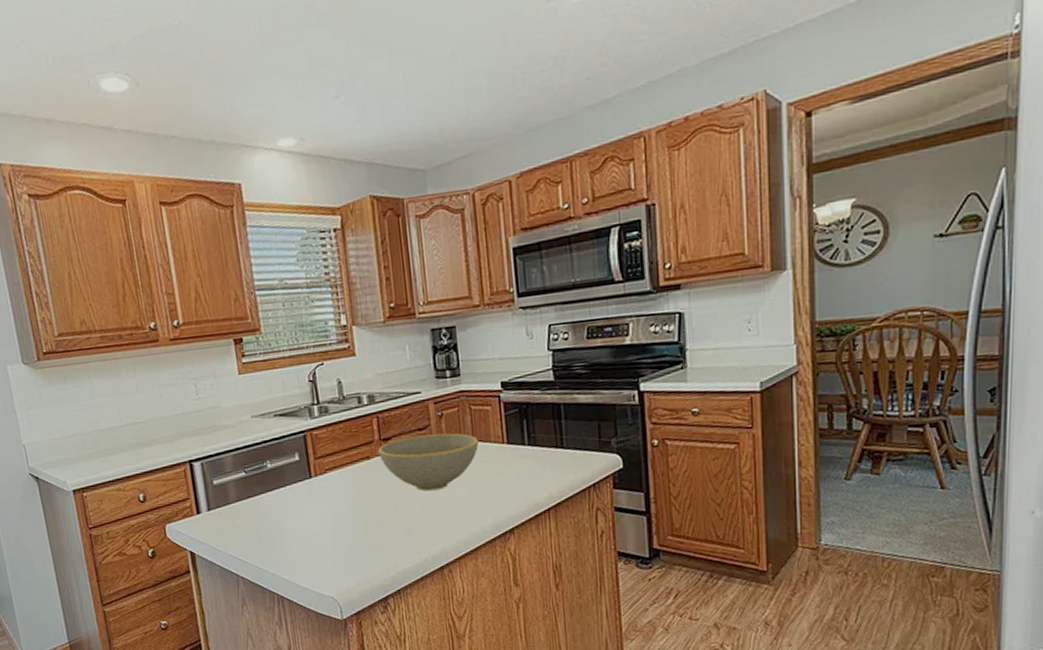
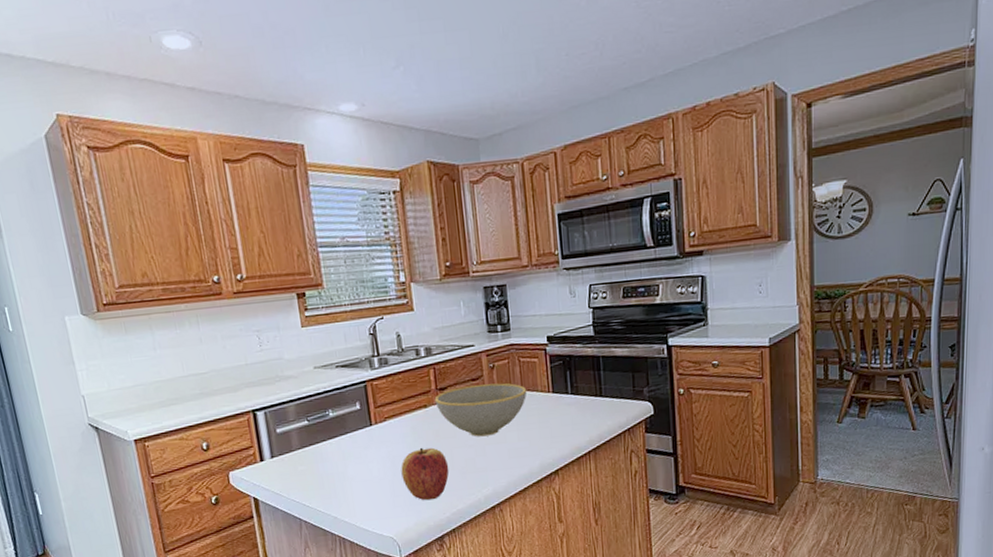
apple: none [342,501,394,559] -> present [401,447,449,501]

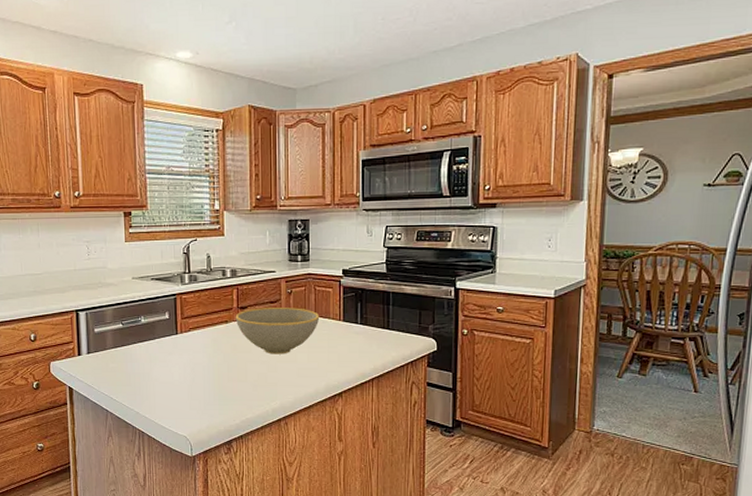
apple: present [401,447,449,501] -> none [199,358,242,407]

